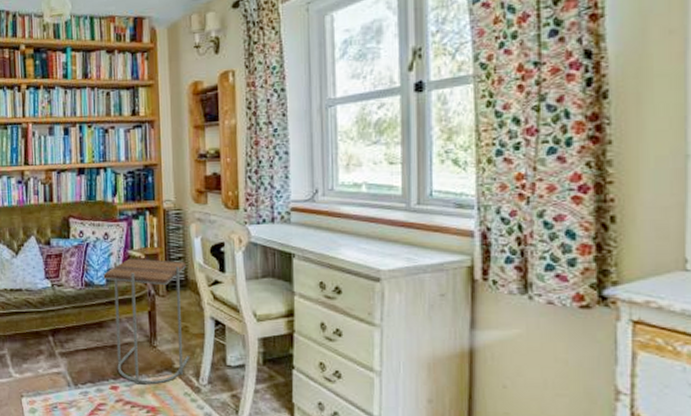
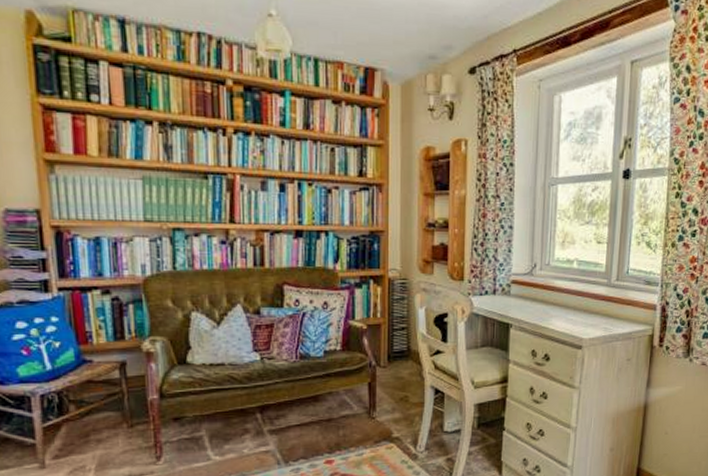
side table: present [103,258,190,385] -> none [321,328,409,456]

